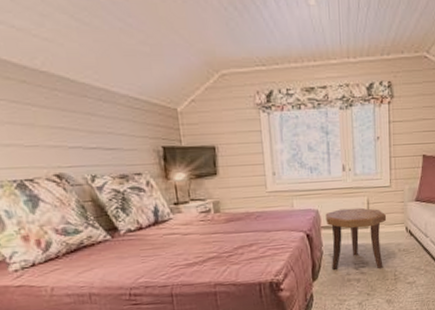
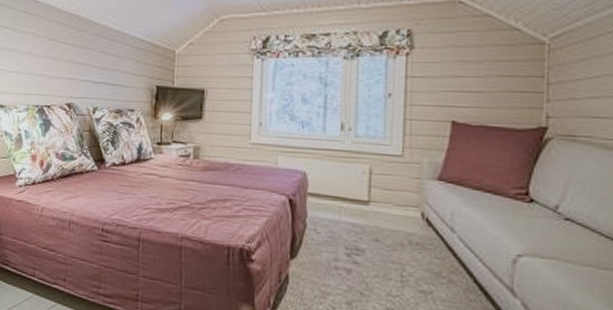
side table: present [325,207,387,270] -> none [314,175,395,262]

